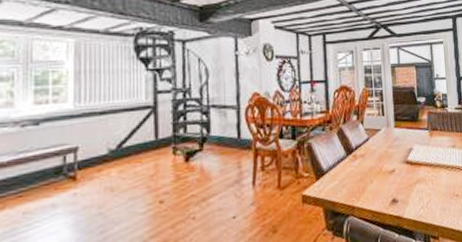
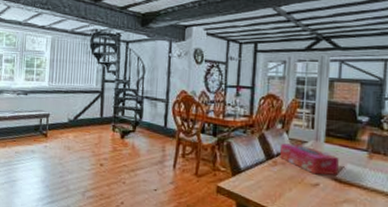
tissue box: none [358,132,409,161] -> present [280,143,339,175]

